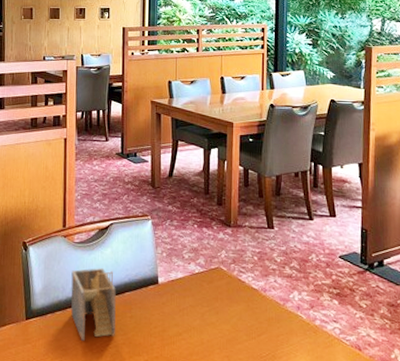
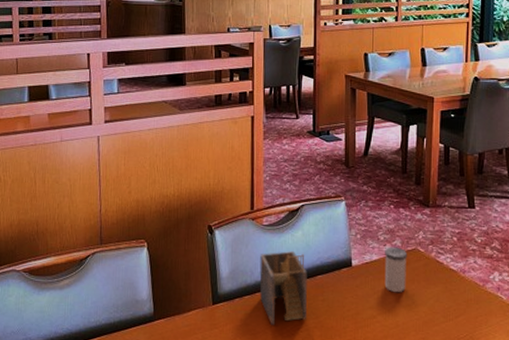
salt shaker: none [189,265,211,311] -> present [384,246,408,293]

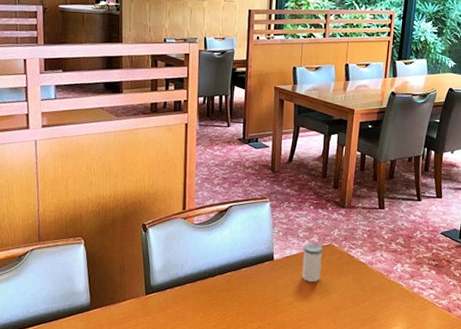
napkin holder: present [259,251,308,325] -> none [189,247,233,312]

